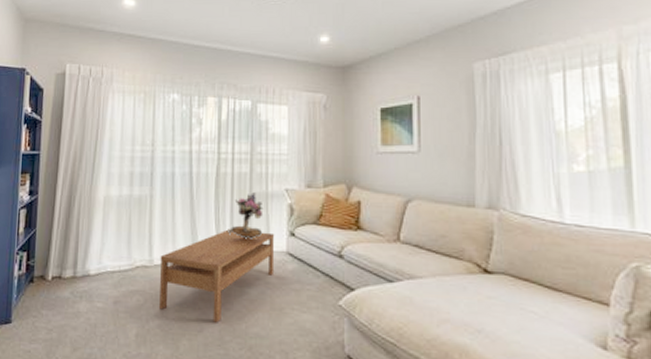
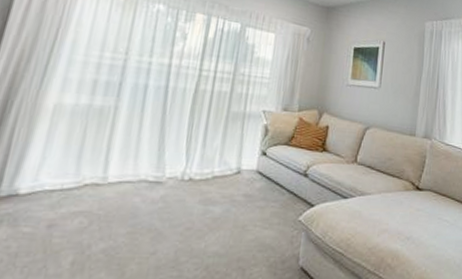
coffee table: present [159,229,275,323] -> none [107,146,247,244]
bouquet: present [226,193,264,239] -> none [197,112,239,157]

